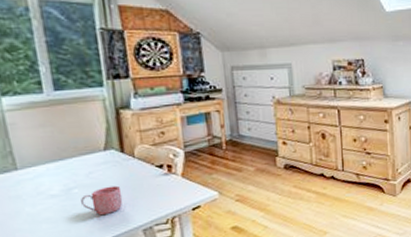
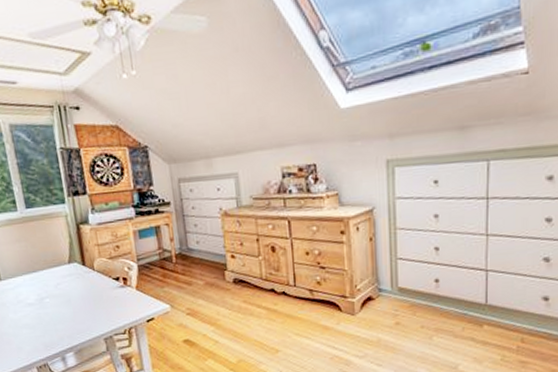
mug: present [81,185,123,215] -> none [52,296,87,323]

